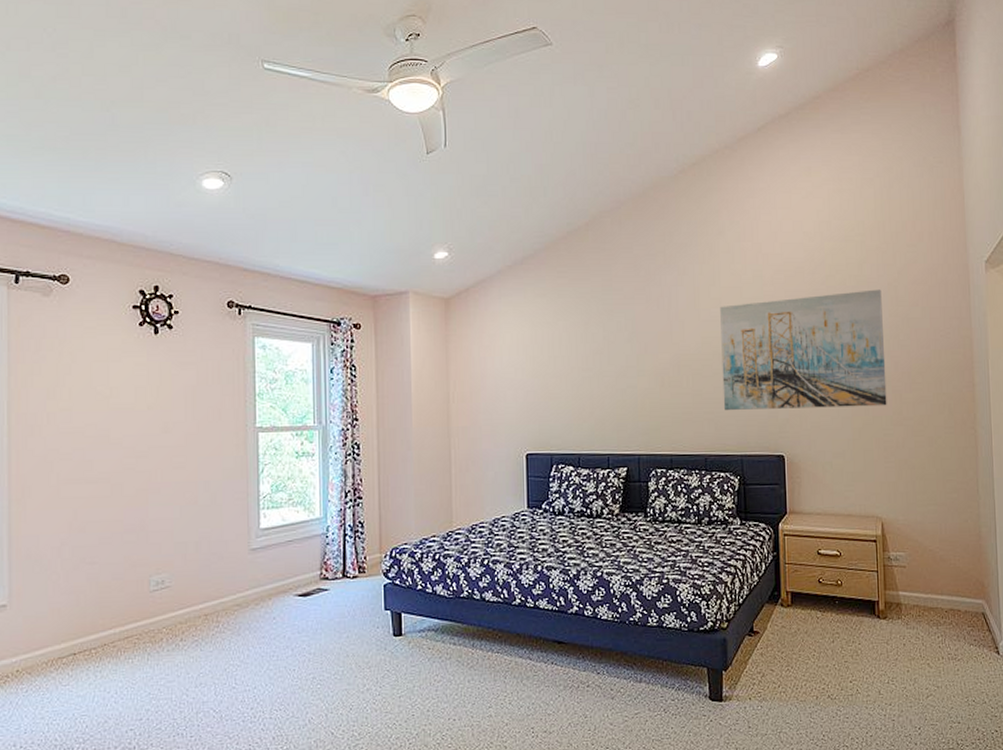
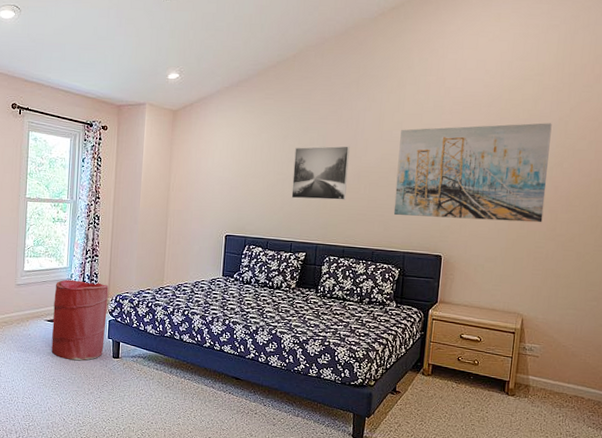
laundry hamper: none [305,534,381,647] -> present [51,279,109,361]
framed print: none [600,330,666,400] -> present [291,146,350,200]

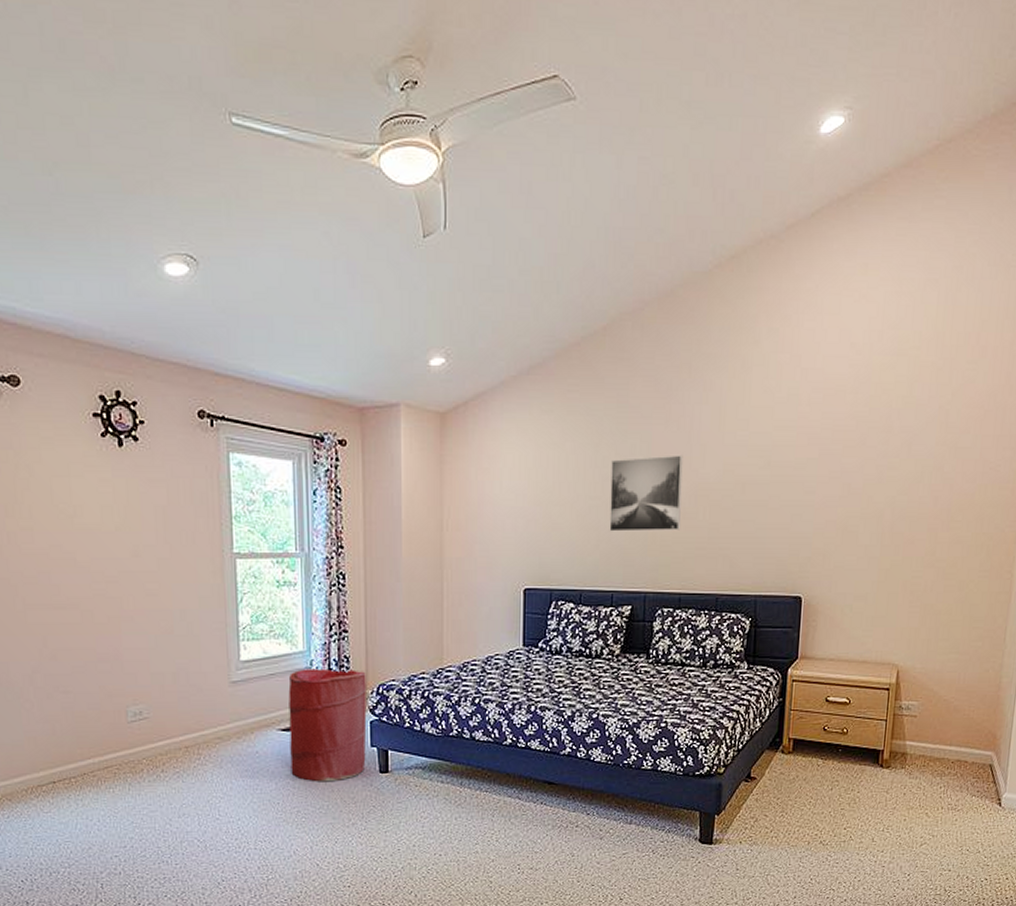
wall art: present [393,123,552,223] -> none [741,413,931,547]

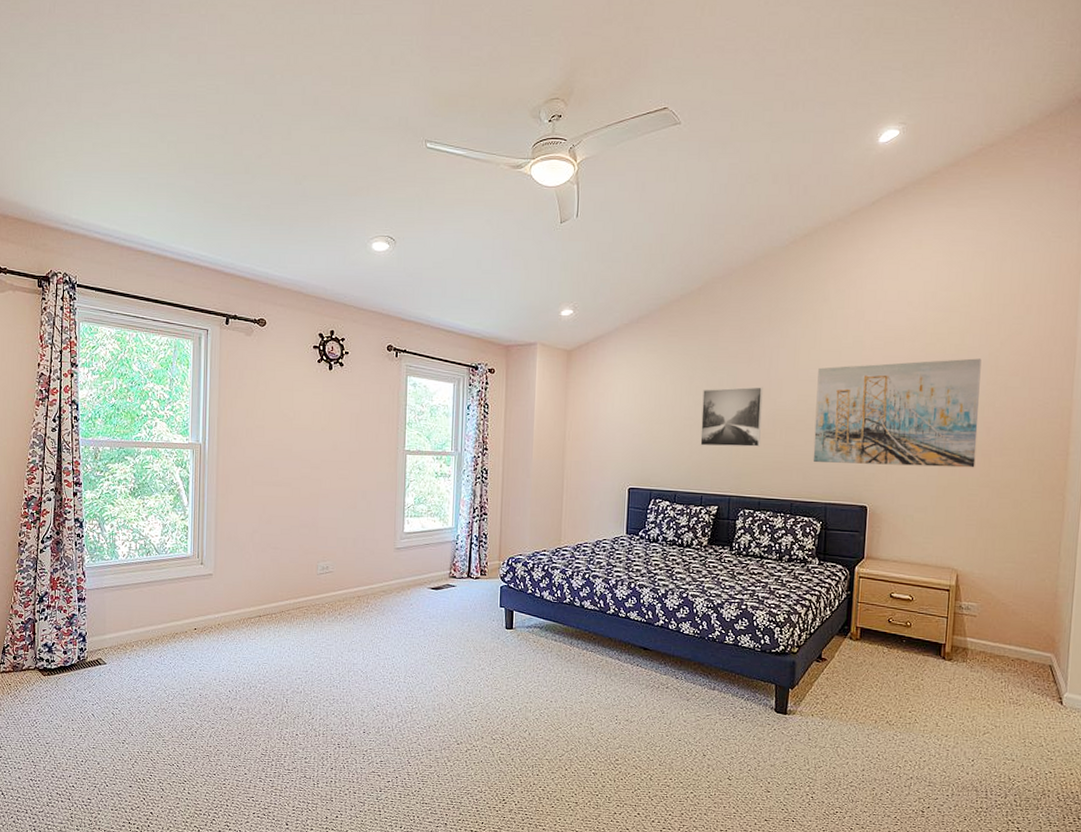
laundry hamper: present [288,668,367,782] -> none [436,541,499,633]
wall art: none [741,413,931,547] -> present [813,358,982,468]

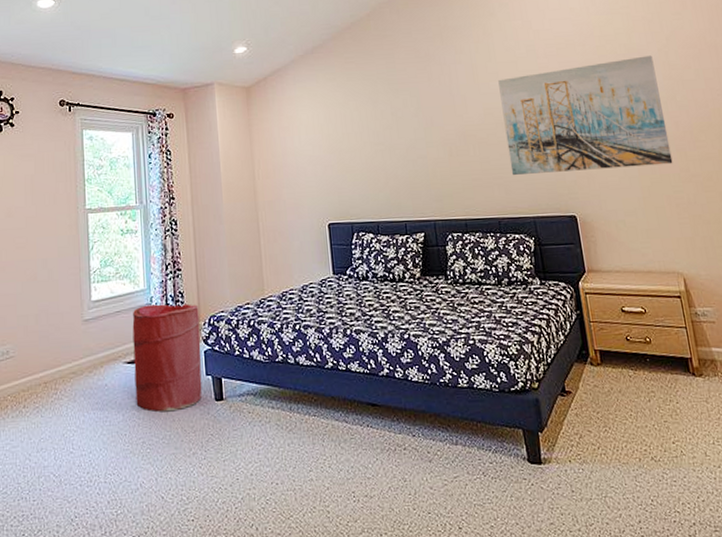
laundry hamper: none [436,541,499,633] -> present [132,304,202,412]
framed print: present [700,387,763,447] -> none [388,104,456,171]

